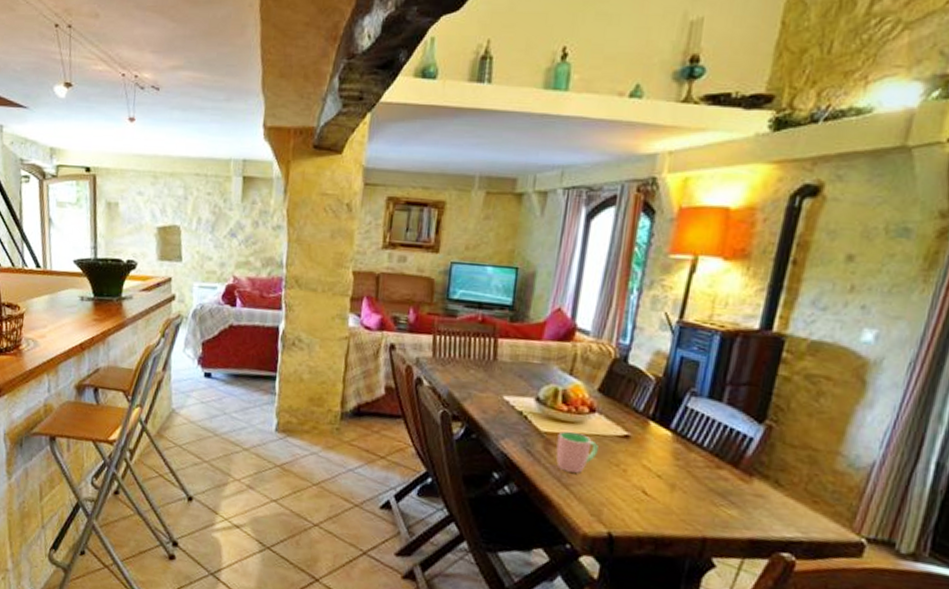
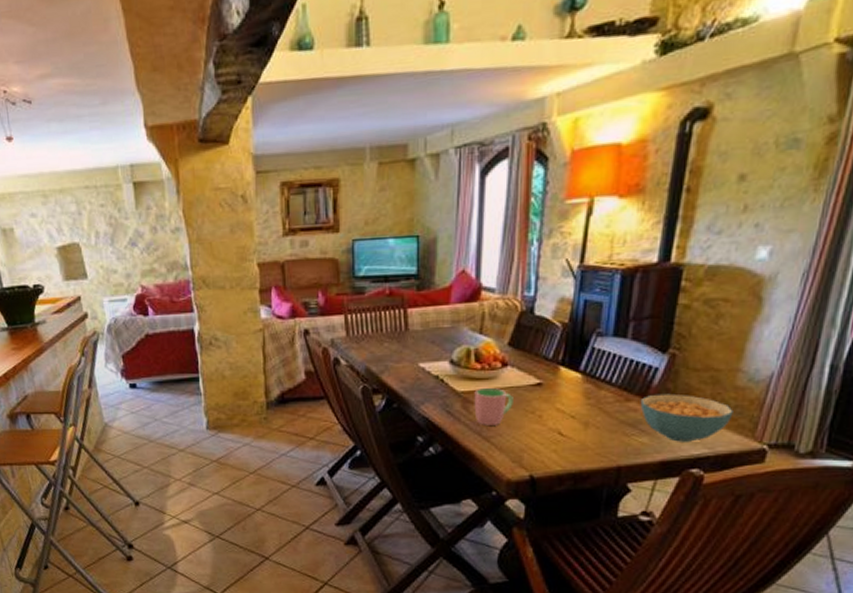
cereal bowl: none [731,466,831,523] -> present [640,393,733,442]

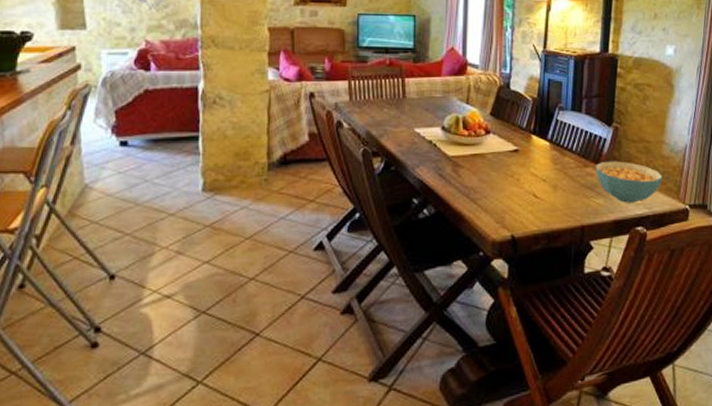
cup: present [474,387,513,425] -> none [463,152,496,188]

